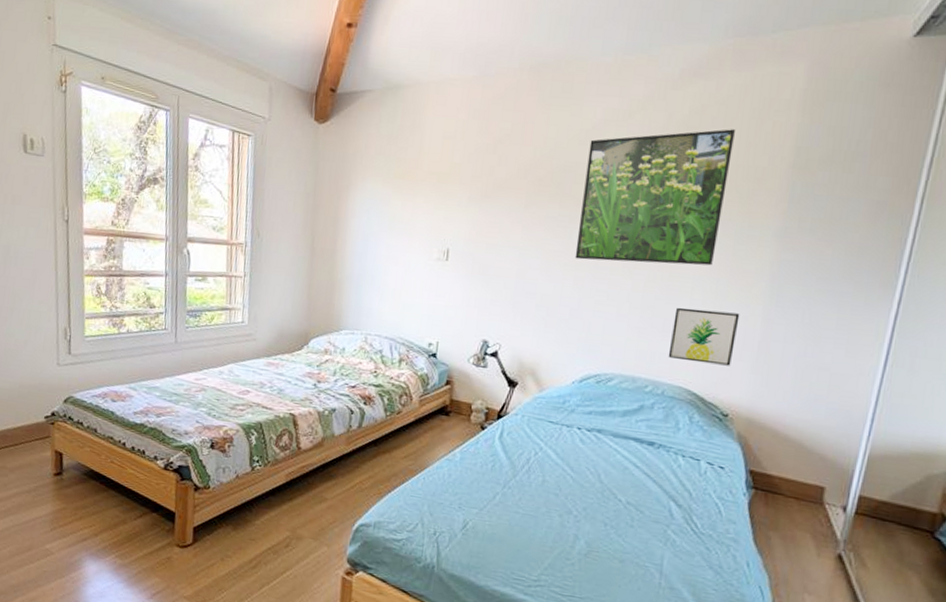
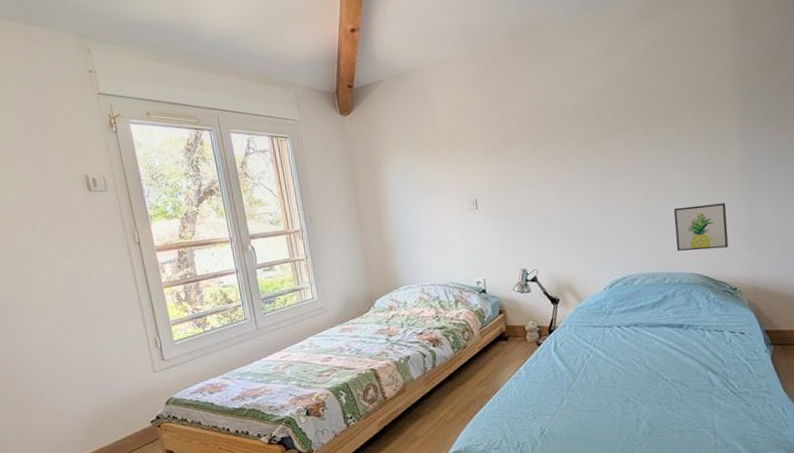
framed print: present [575,129,735,266] -> none [572,56,694,186]

